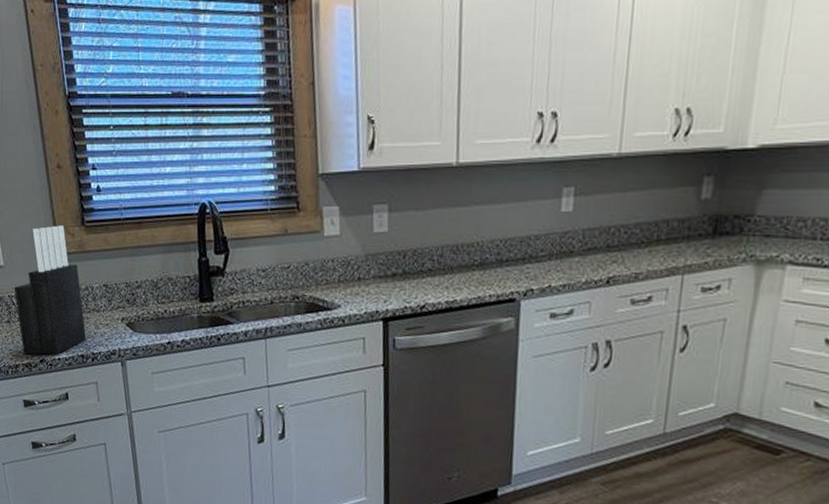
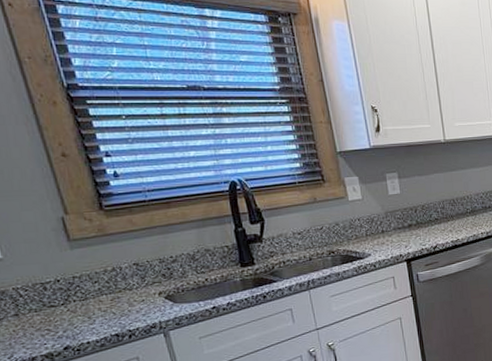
knife block: present [14,225,86,355] -> none [19,212,119,345]

